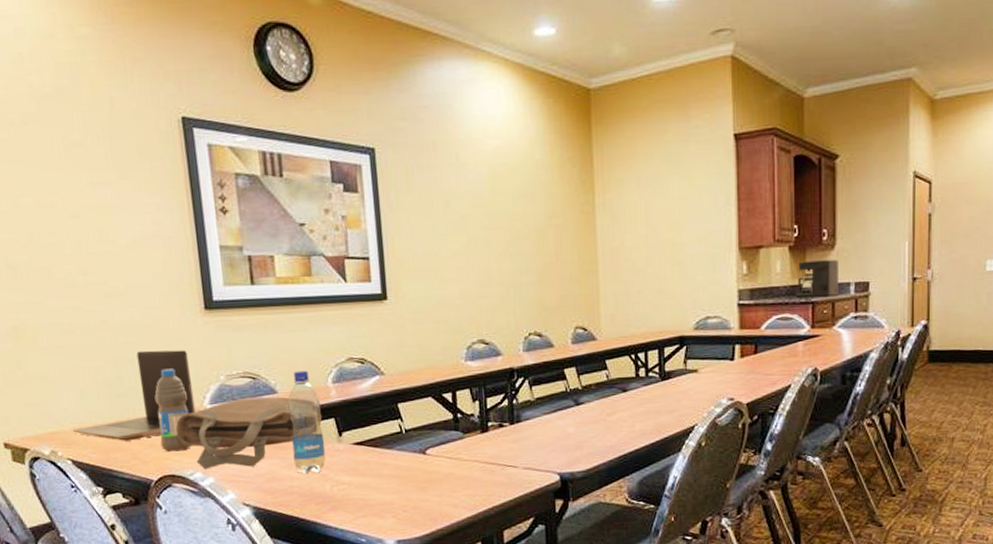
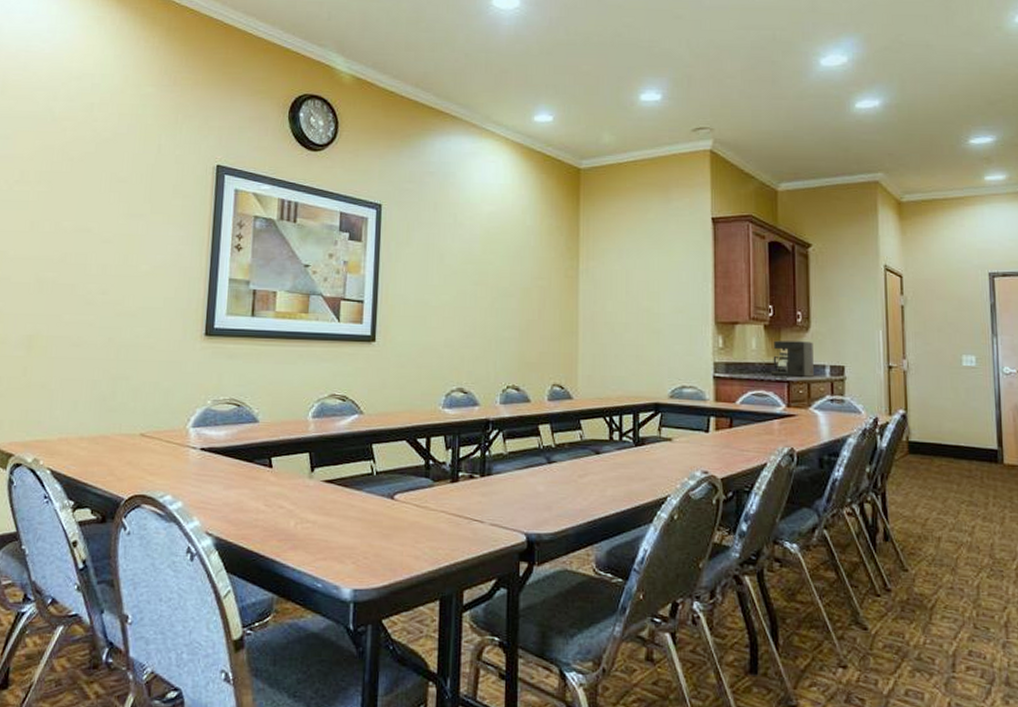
laptop computer: present [72,350,196,441] -> none [58,369,181,456]
water bottle: present [155,368,192,452] -> none [138,388,173,471]
tote bag: present [175,396,323,470] -> none [155,424,298,495]
bottle: present [288,370,326,474] -> none [263,402,298,508]

